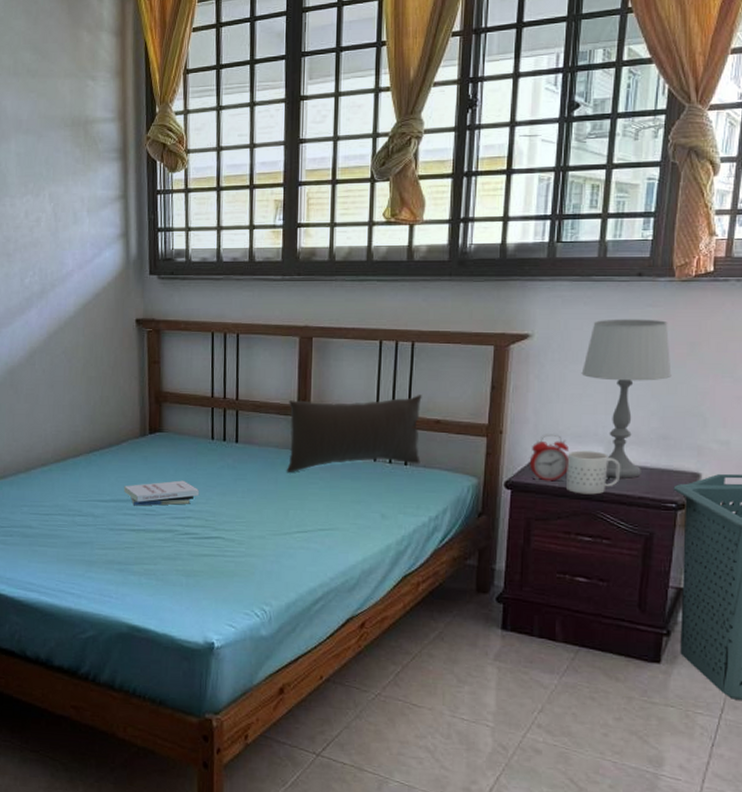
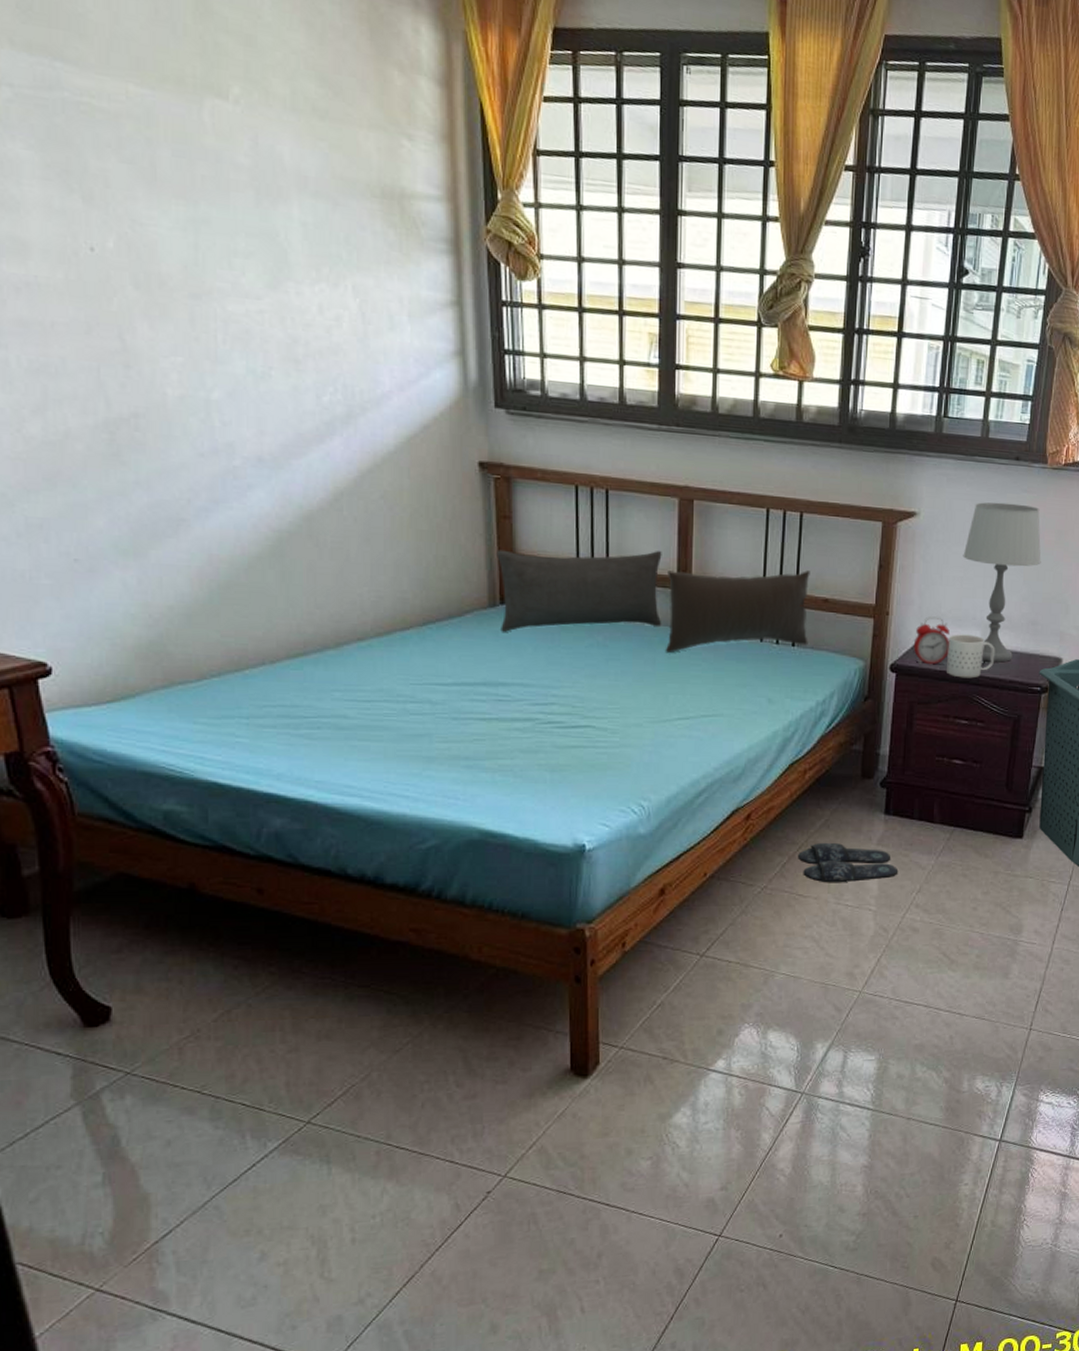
books: present [123,480,200,506] -> none [469,660,565,691]
pillow: none [147,384,284,457] -> present [497,550,662,632]
slippers: none [412,654,518,696] -> present [798,842,899,883]

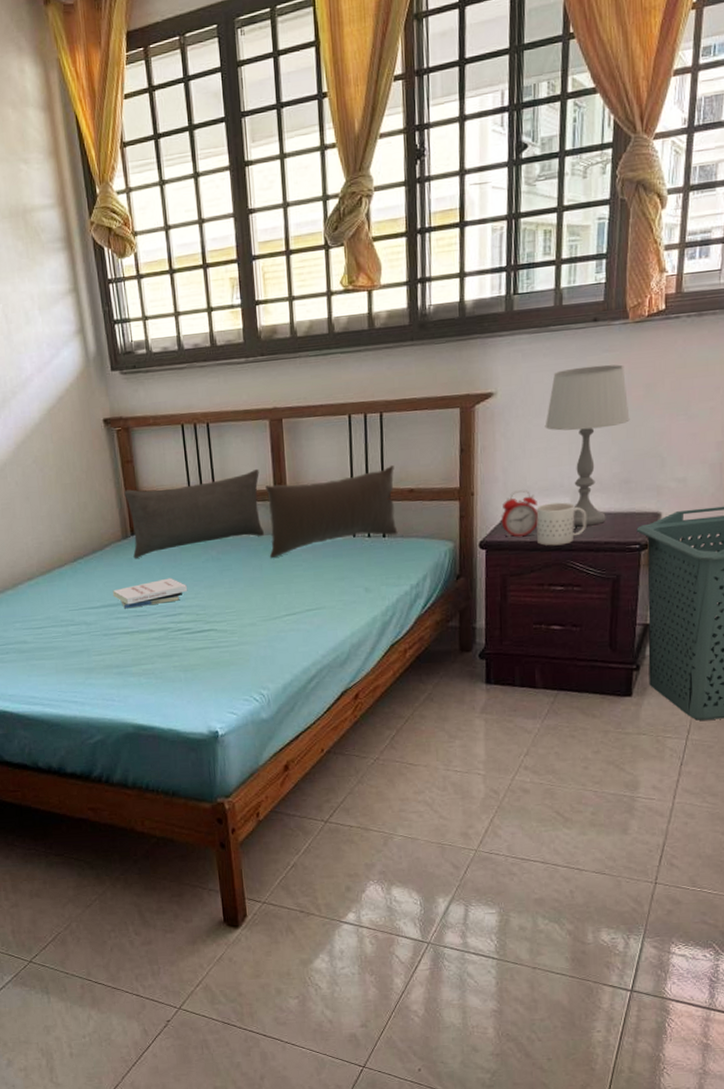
books: none [469,660,565,691] -> present [112,578,188,609]
slippers: present [798,842,899,883] -> none [405,714,504,751]

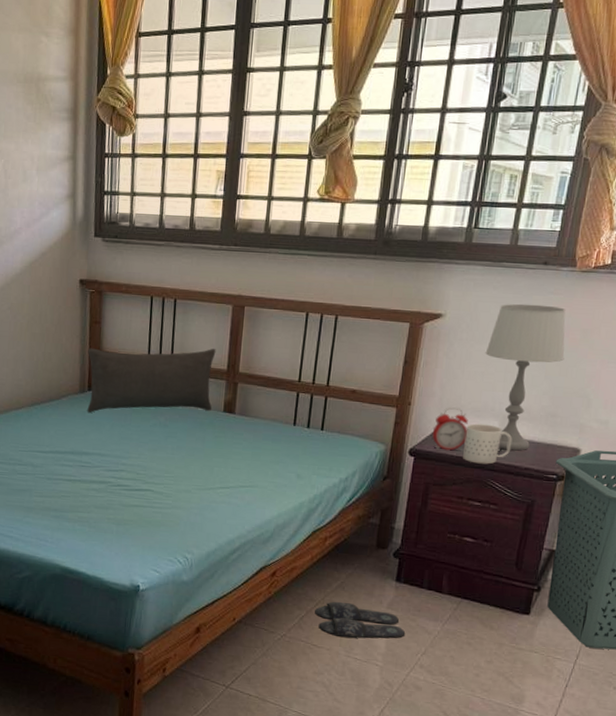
books: present [112,578,188,609] -> none [61,435,133,458]
pillow: present [265,465,398,558] -> none [213,365,341,433]
slippers: none [405,714,504,751] -> present [315,601,406,639]

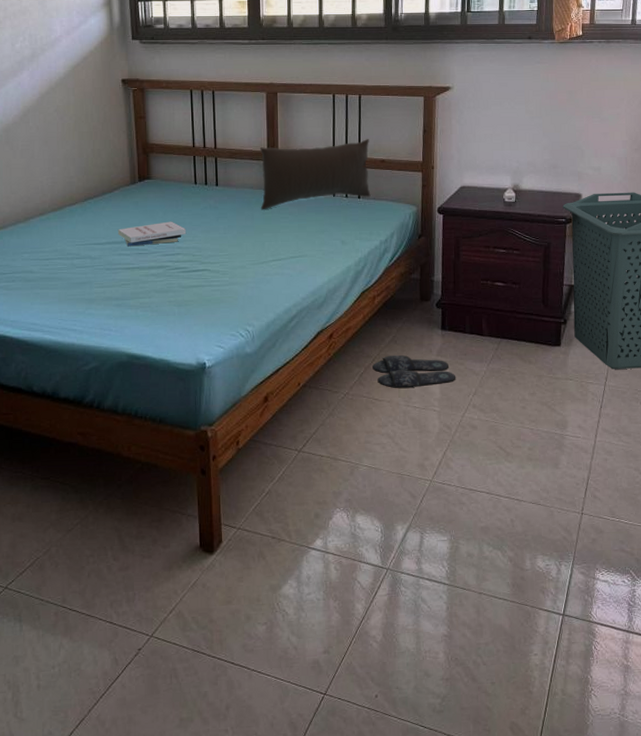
books: none [61,435,133,458] -> present [117,221,187,247]
pillow: present [87,348,216,413] -> none [135,133,258,202]
pillow: none [213,365,341,433] -> present [260,139,371,209]
alarm clock: present [432,407,468,451] -> none [455,167,485,206]
mug: present [462,423,512,465] -> none [483,180,524,215]
table lamp: present [485,303,566,451] -> none [491,73,557,201]

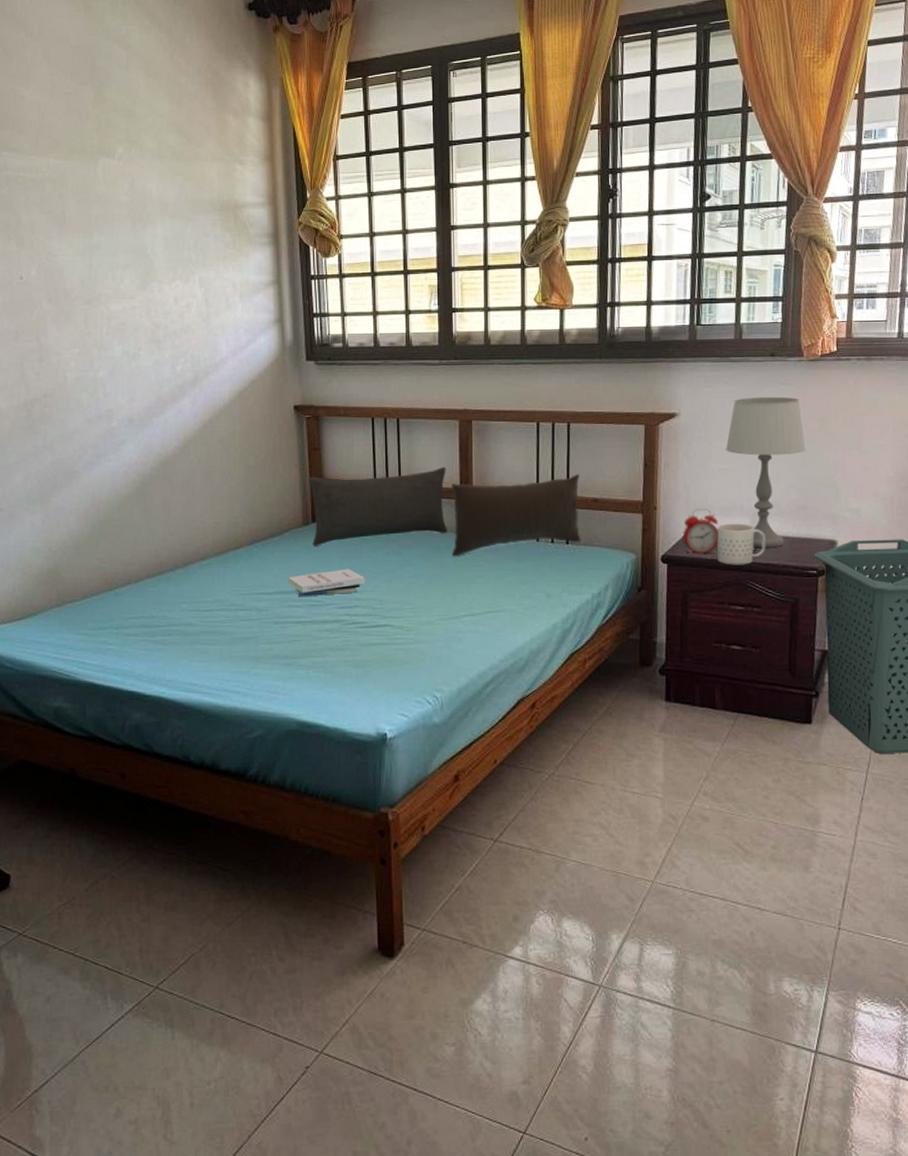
pillow: none [135,133,258,202] -> present [309,467,448,546]
slippers: present [372,354,456,389] -> none [583,729,684,770]
alarm clock: none [455,167,485,206] -> present [682,508,719,554]
mug: none [483,180,524,215] -> present [716,523,766,565]
table lamp: none [491,73,557,201] -> present [725,396,806,548]

